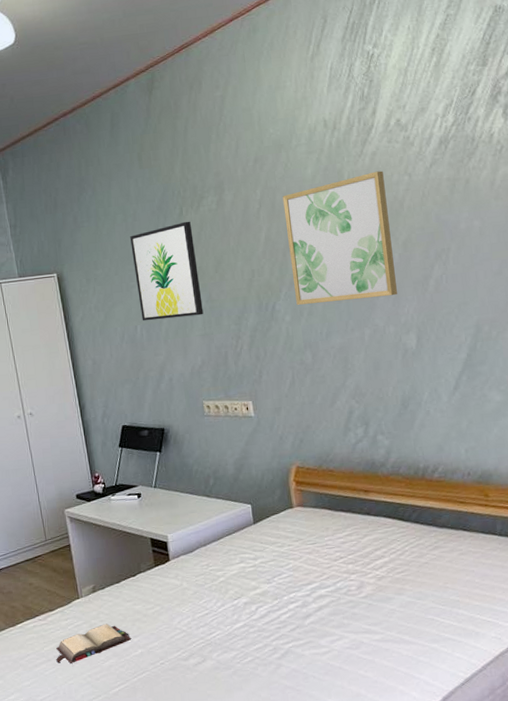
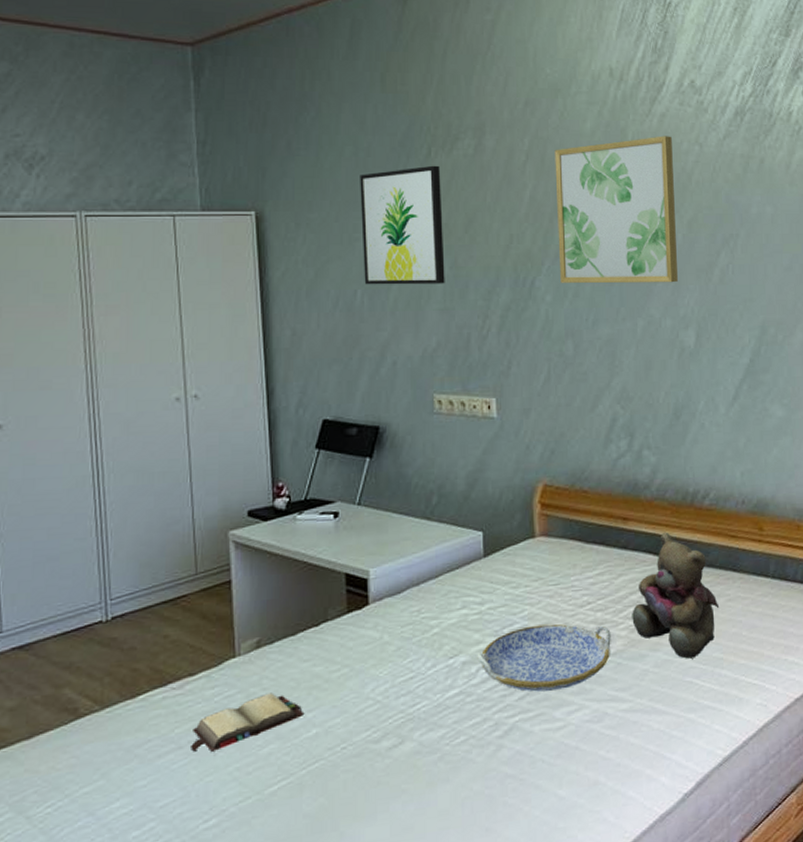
serving tray: none [255,573,362,625] -> present [477,623,611,692]
teddy bear: none [378,500,454,601] -> present [632,532,720,659]

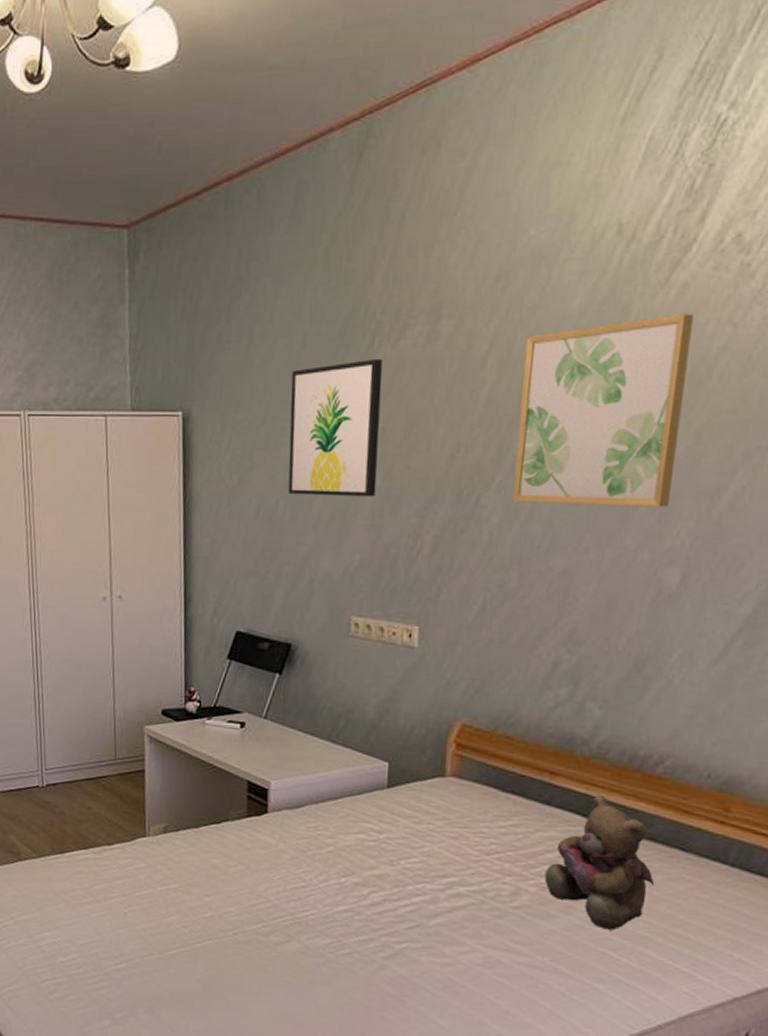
hardback book: present [191,692,305,752] -> none [106,872,203,911]
serving tray: present [477,623,611,692] -> none [369,862,518,930]

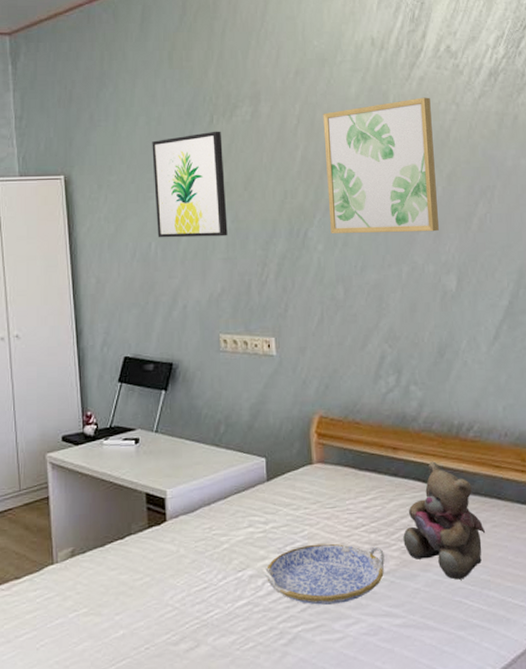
serving tray: none [369,862,518,930] -> present [263,543,385,606]

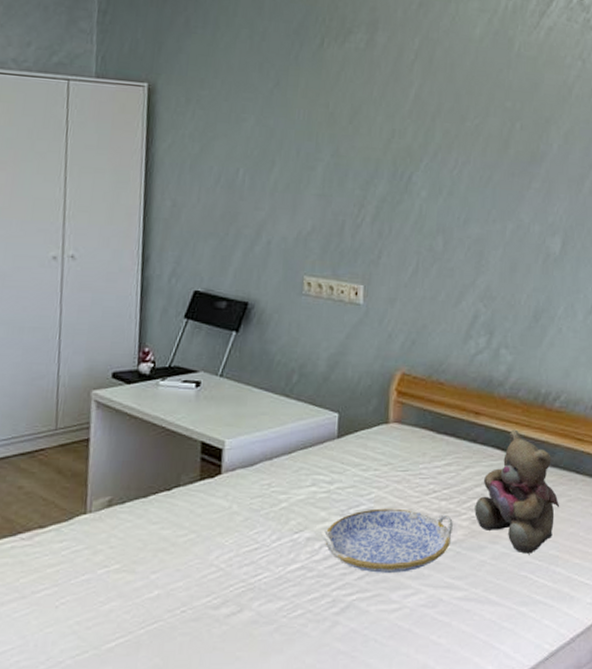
wall art: present [152,131,228,238] -> none [247,55,331,171]
wall art: present [323,97,439,234] -> none [437,48,557,191]

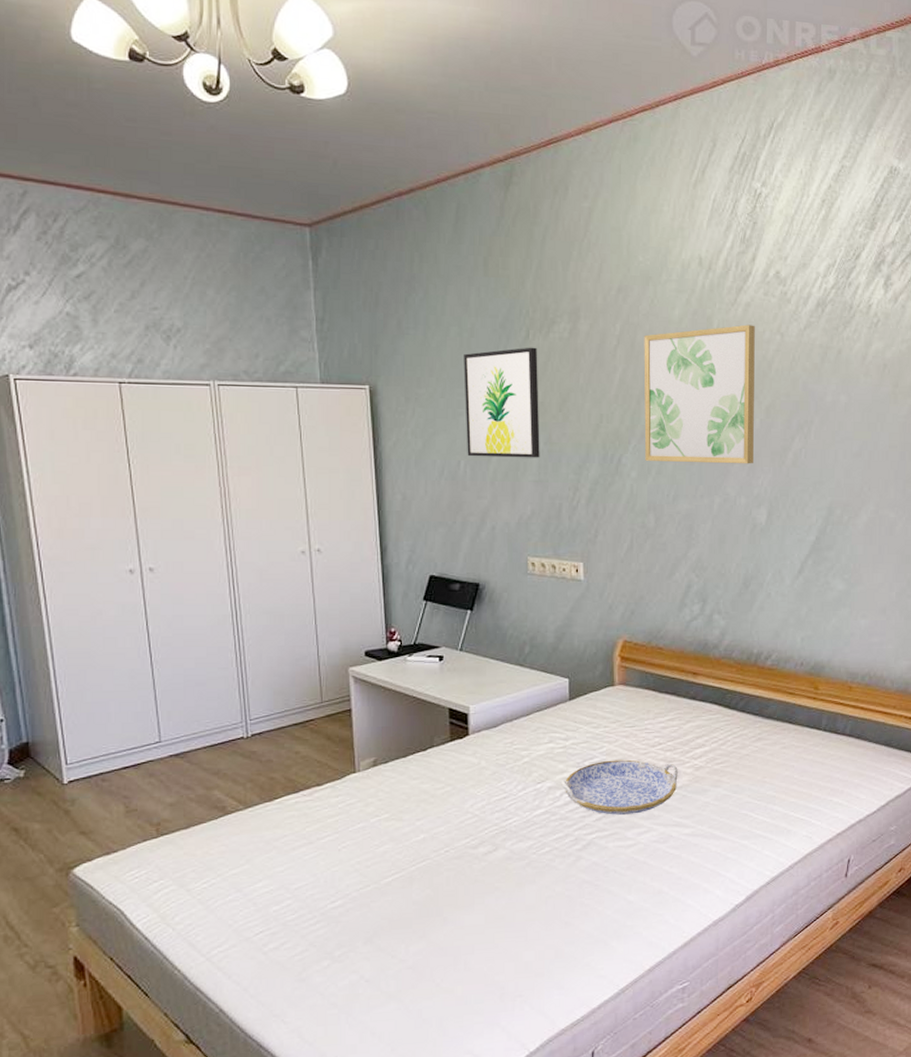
wall art: none [247,55,331,171] -> present [464,347,540,458]
wall art: none [437,48,557,191] -> present [644,324,755,464]
teddy bear: present [474,429,560,554] -> none [697,686,775,795]

